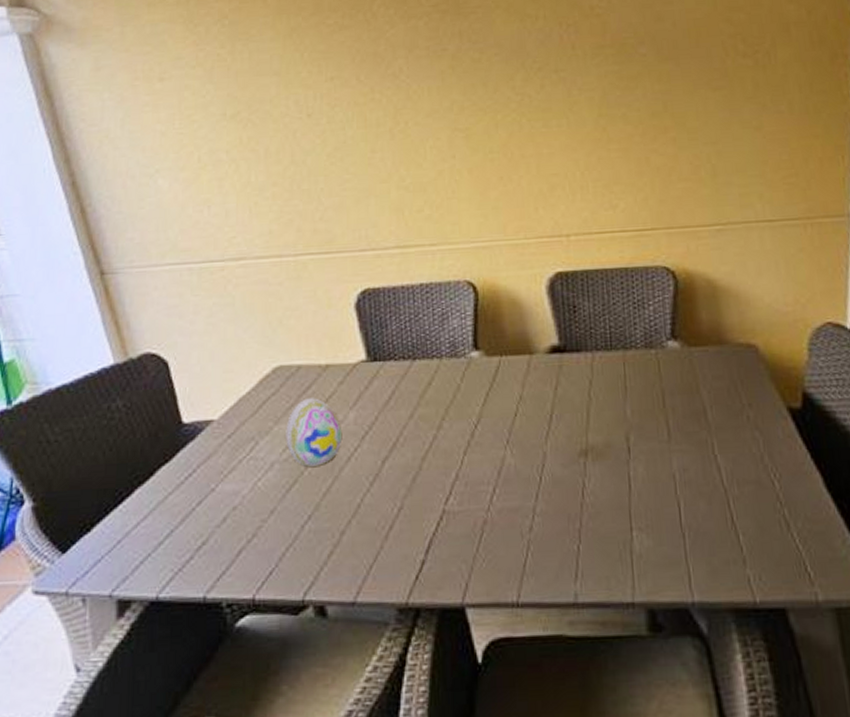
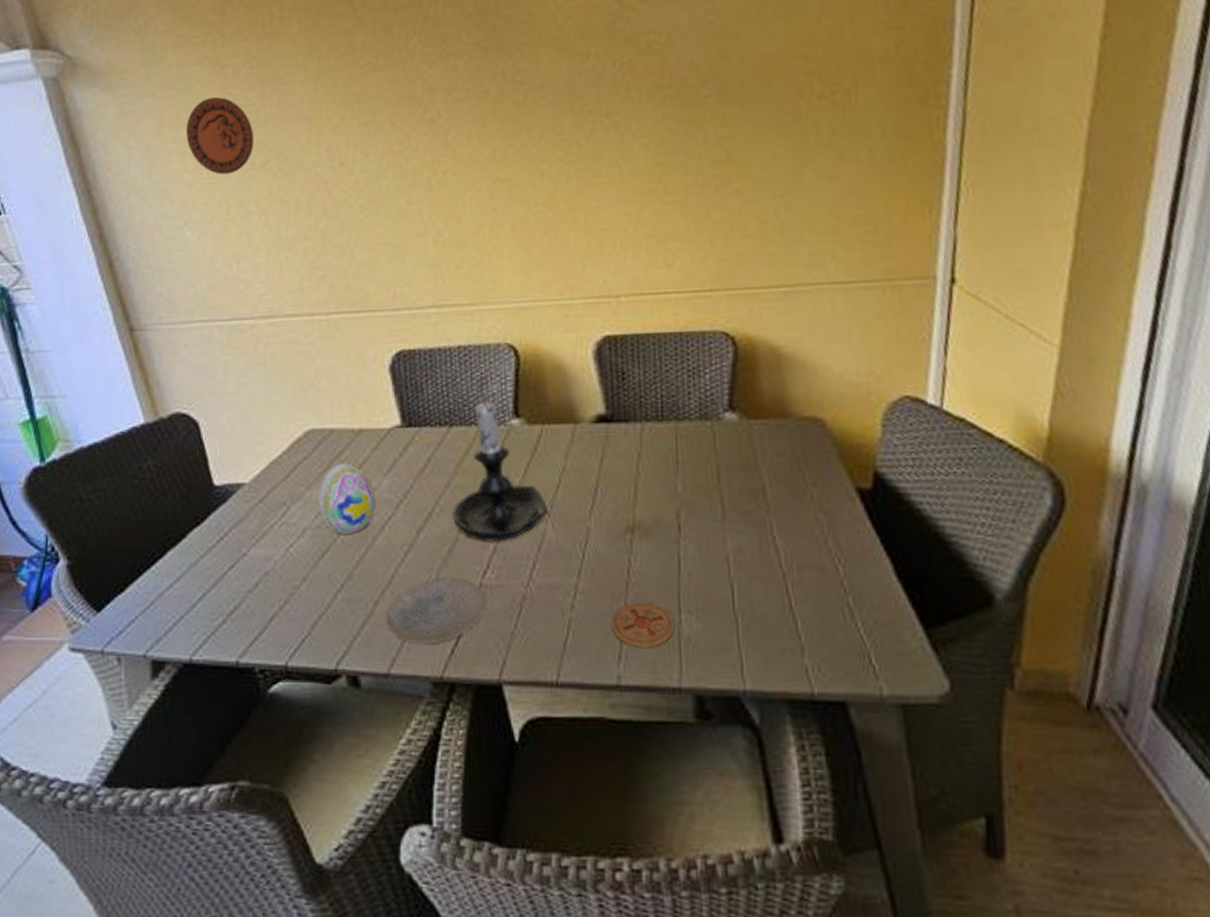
decorative plate: none [159,53,226,126] -> present [186,97,254,175]
plate: none [352,505,449,573] -> present [385,578,486,646]
candle holder: none [416,330,506,470] -> present [452,395,547,542]
coaster: none [567,521,627,567] -> present [611,602,675,649]

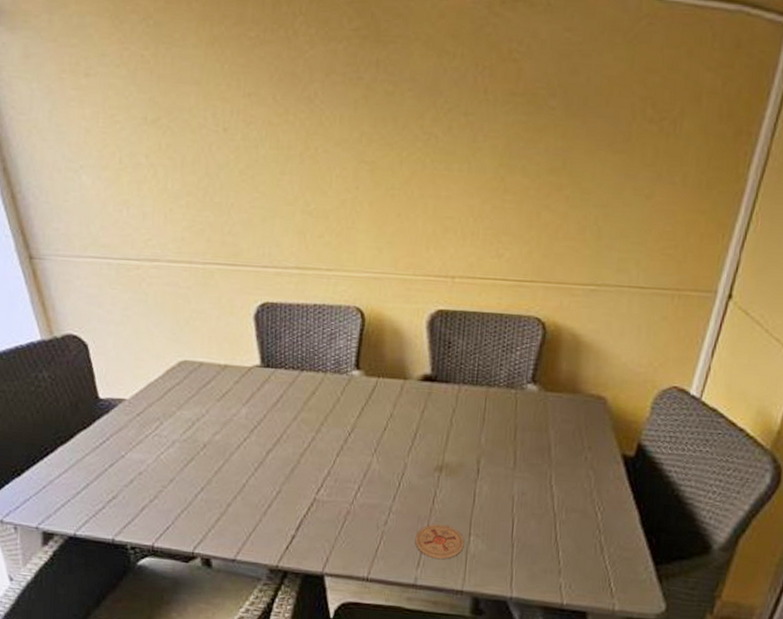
decorative plate: present [186,97,254,175] -> none [85,50,148,127]
decorative egg: present [318,463,376,535] -> none [186,391,235,450]
plate: present [385,578,486,646] -> none [235,491,318,541]
candle holder: present [452,395,547,542] -> none [297,348,374,468]

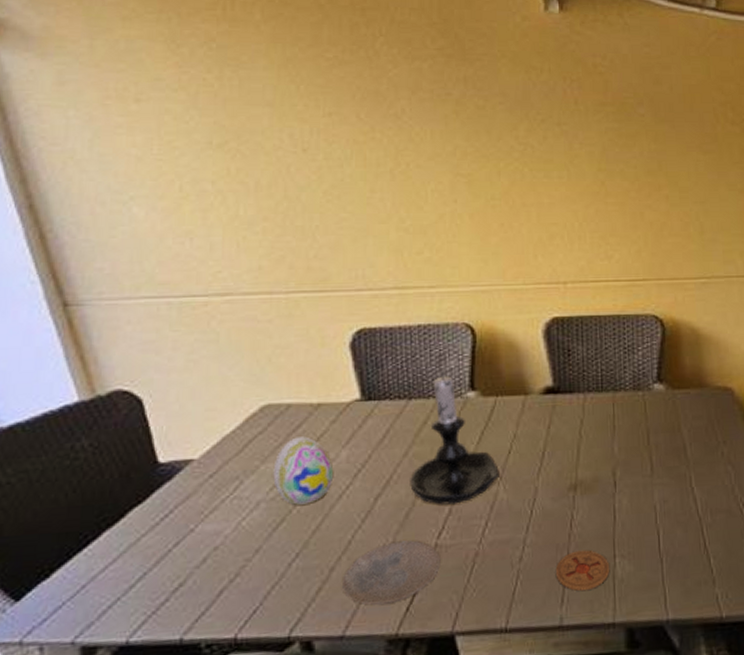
decorative egg: none [186,391,235,450] -> present [273,436,334,506]
plate: none [235,491,318,541] -> present [341,540,441,606]
candle holder: none [297,348,374,468] -> present [410,370,499,505]

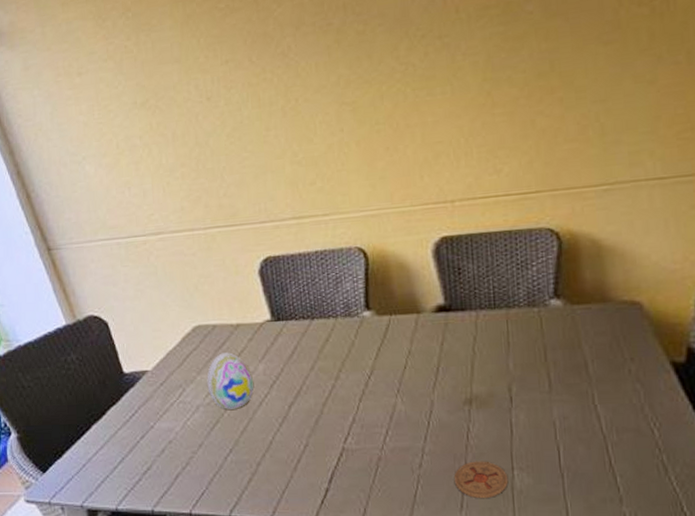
plate: present [341,540,441,606] -> none [267,443,348,497]
candle holder: present [410,370,499,505] -> none [317,292,397,414]

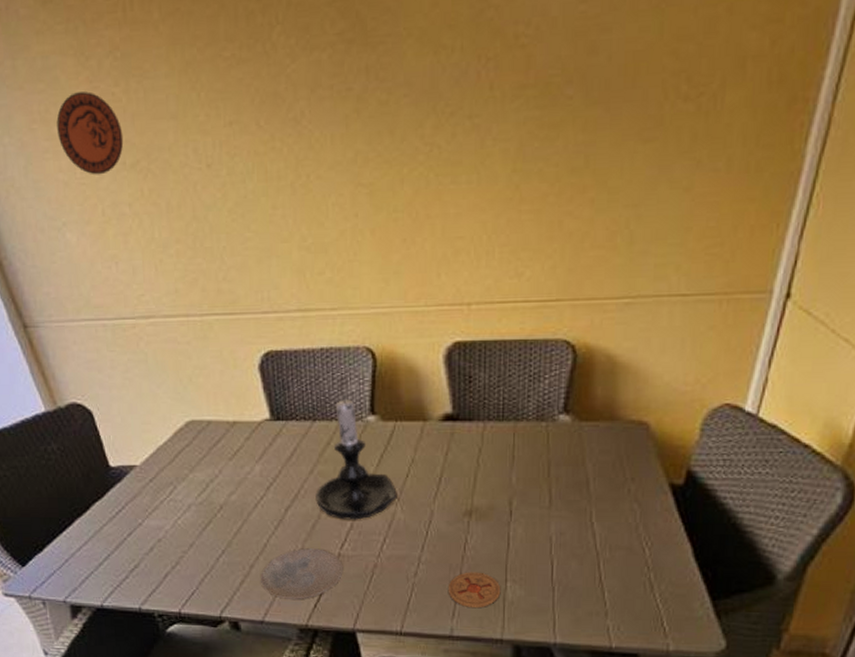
decorative plate: none [78,47,135,115] -> present [56,91,124,175]
decorative egg: present [207,352,254,411] -> none [199,451,250,511]
plate: none [267,443,348,497] -> present [260,548,343,601]
candle holder: none [317,292,397,414] -> present [315,394,397,520]

